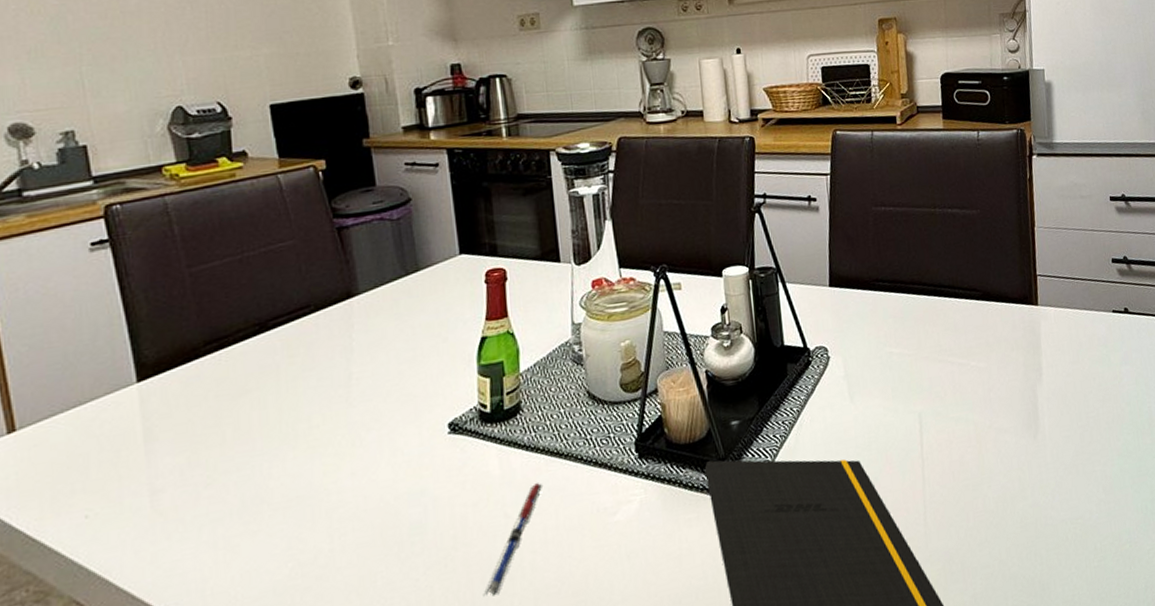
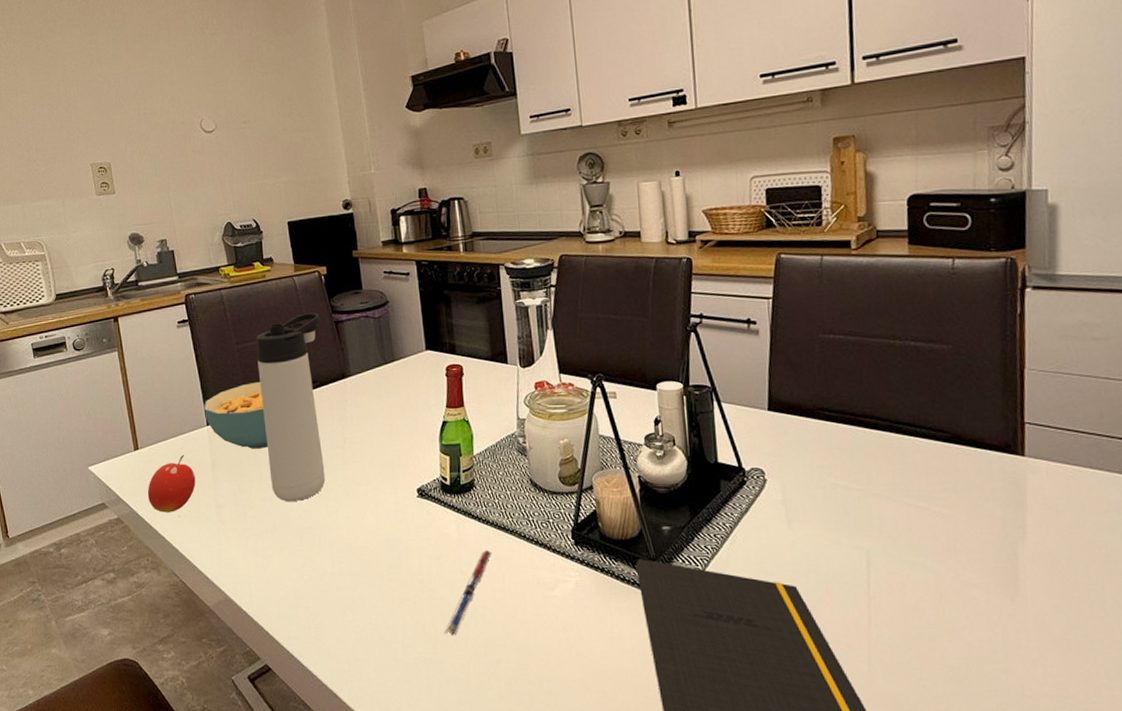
fruit: none [29,429,116,517] -> present [147,455,196,513]
cereal bowl: none [131,313,235,406] -> present [203,381,268,449]
thermos bottle: none [219,218,321,469] -> present [256,312,325,501]

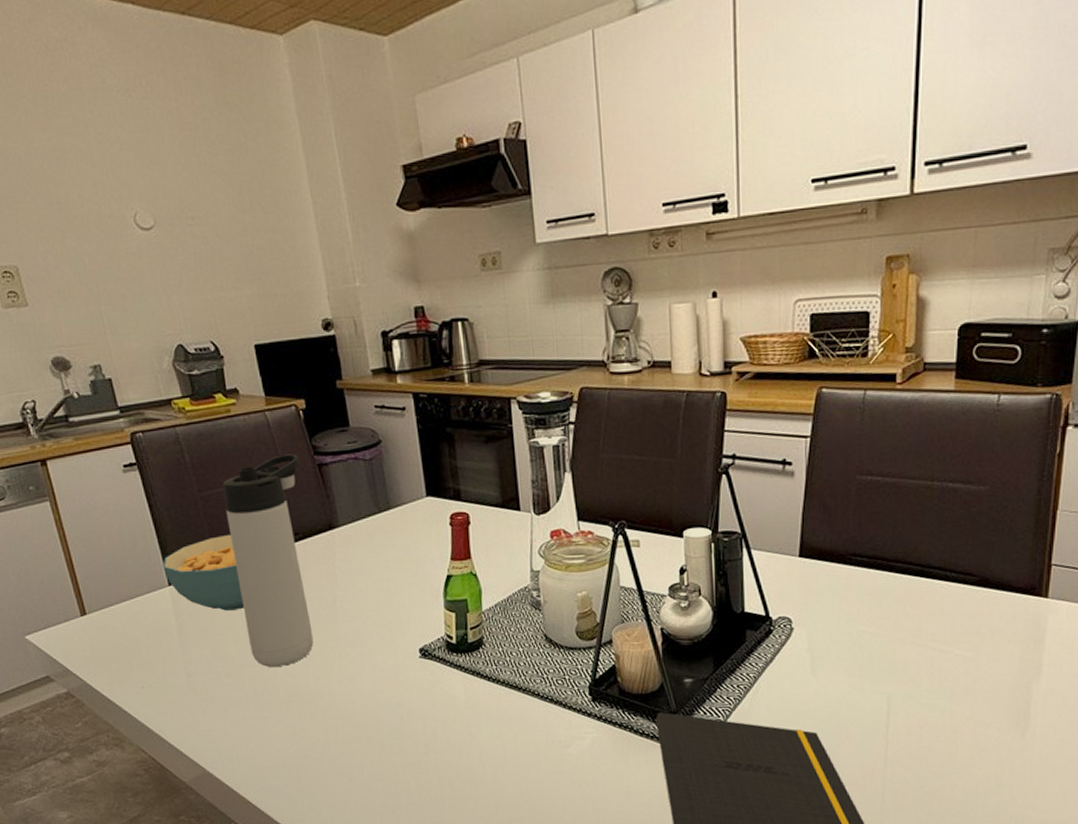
fruit: present [147,455,196,513] -> none [101,620,160,684]
pen: present [444,550,492,635] -> none [451,710,504,798]

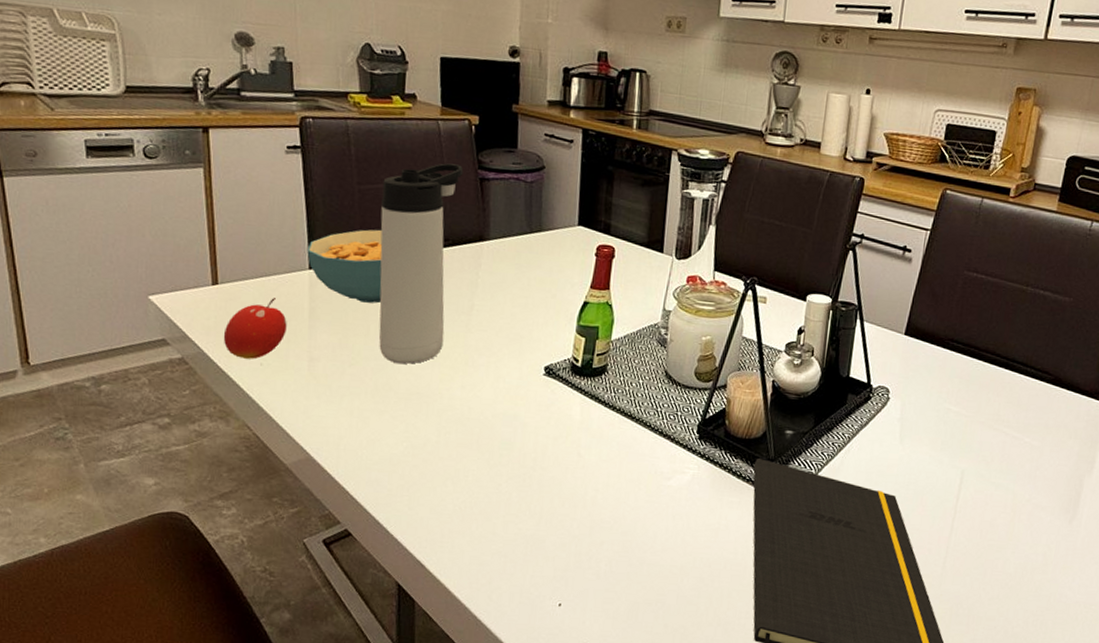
fruit: none [101,620,160,684] -> present [223,298,287,359]

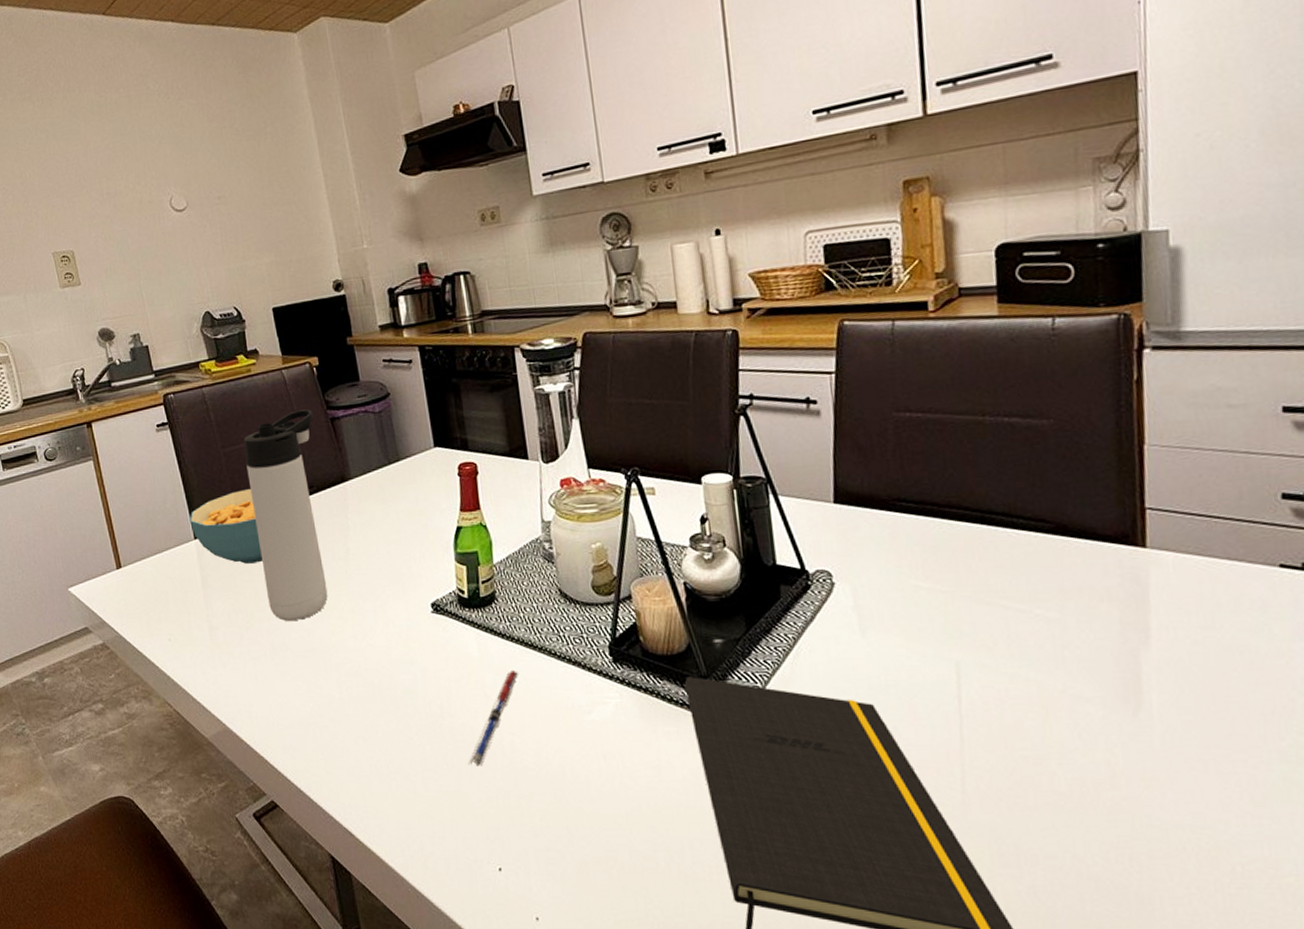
fruit: present [223,298,287,359] -> none [133,573,186,636]
pen: none [550,436,614,515] -> present [468,671,519,765]

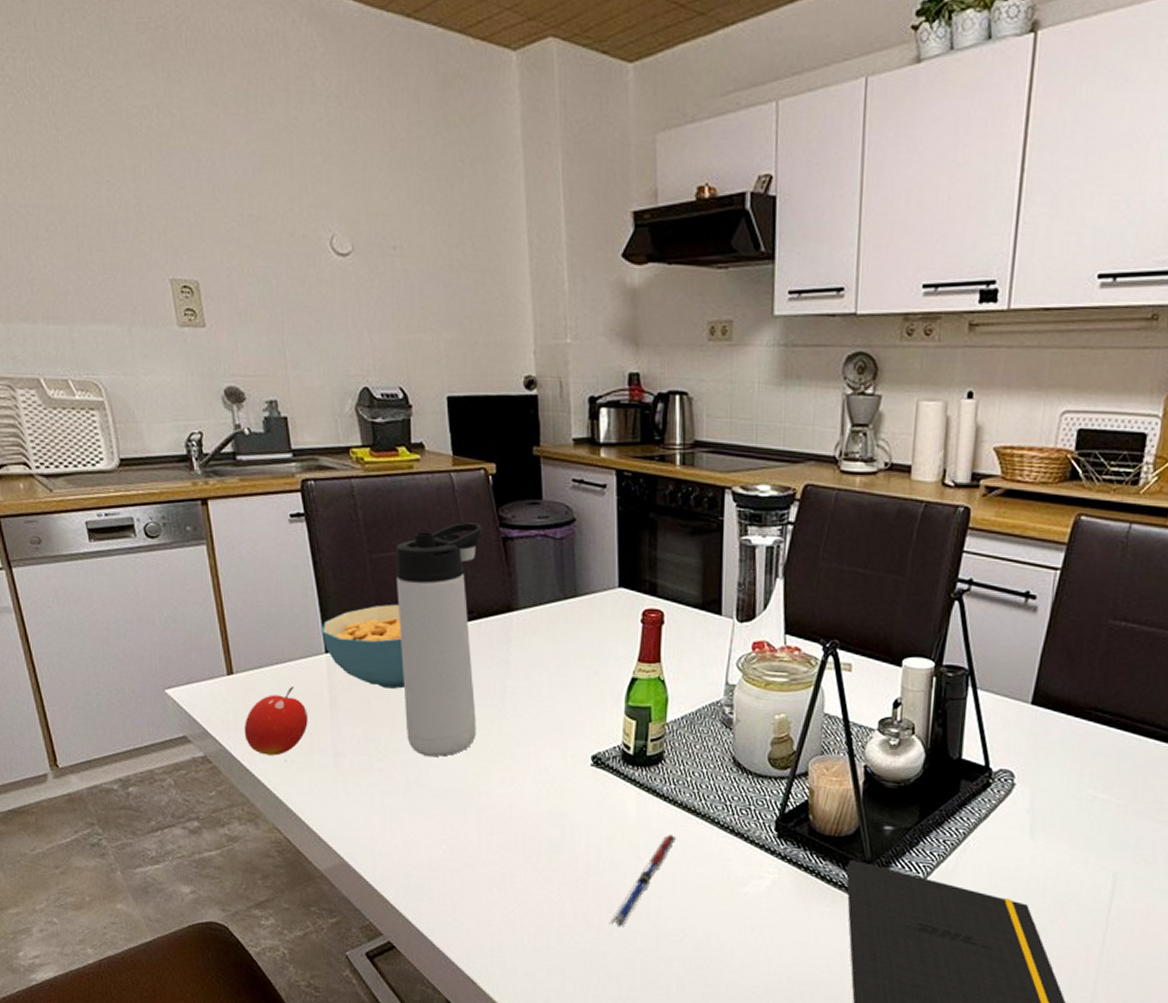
fruit: none [133,573,186,636] -> present [244,687,308,756]

